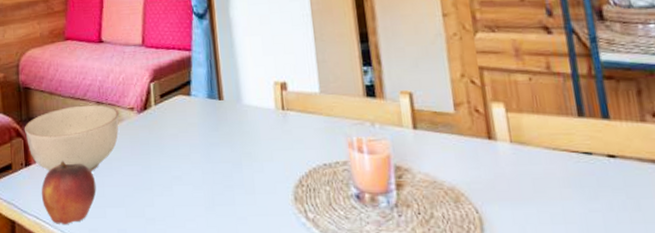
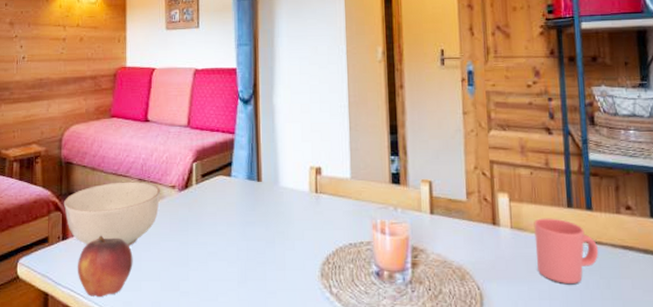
mug: none [538,129,623,206] -> present [534,218,599,285]

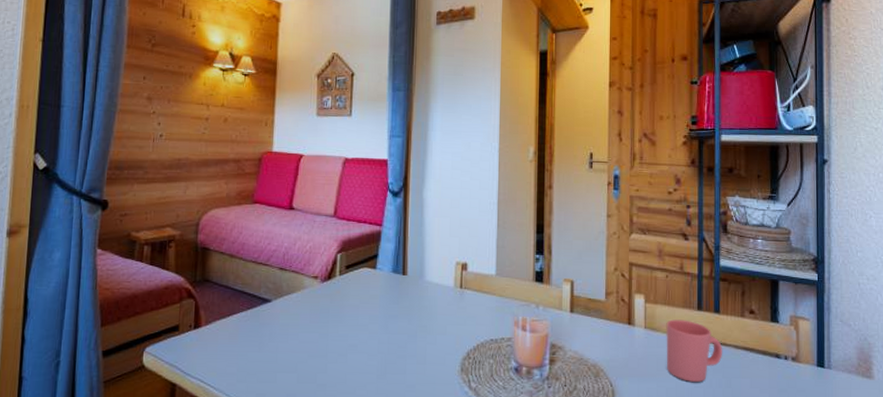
bowl: present [63,181,161,246] -> none [197,270,302,336]
fruit: present [77,235,133,298] -> none [208,325,270,389]

